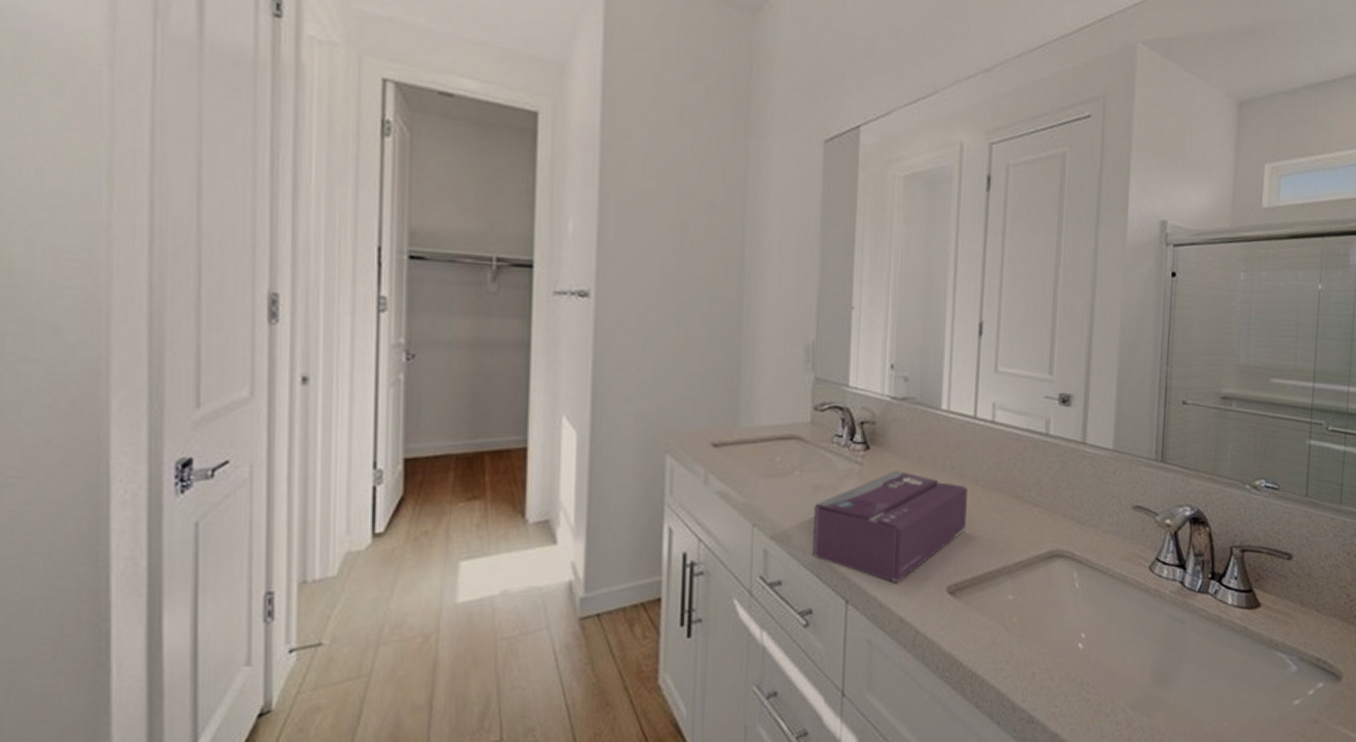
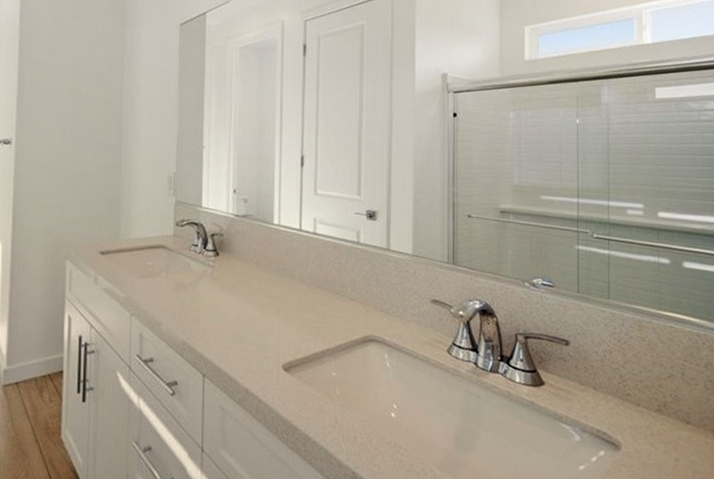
tissue box: present [812,471,968,583] -> none [176,272,296,361]

